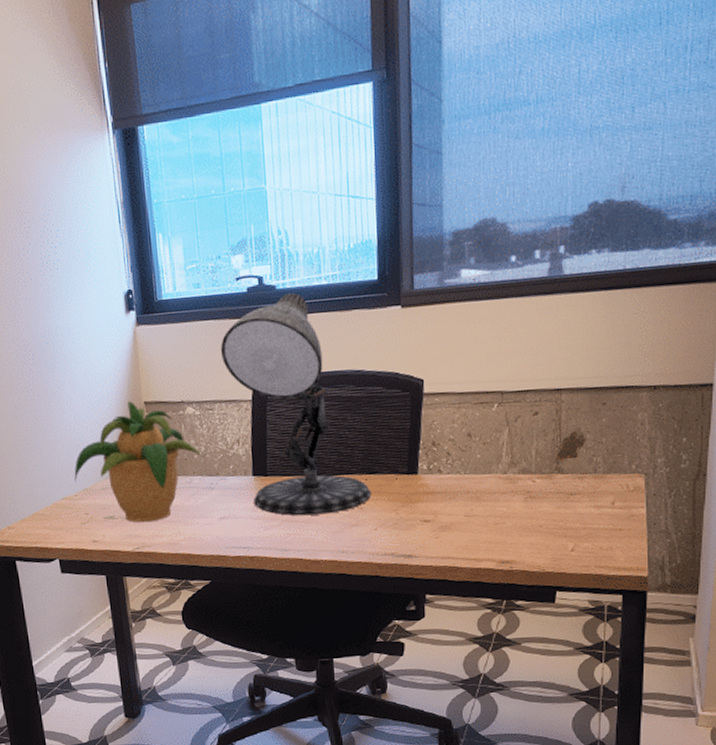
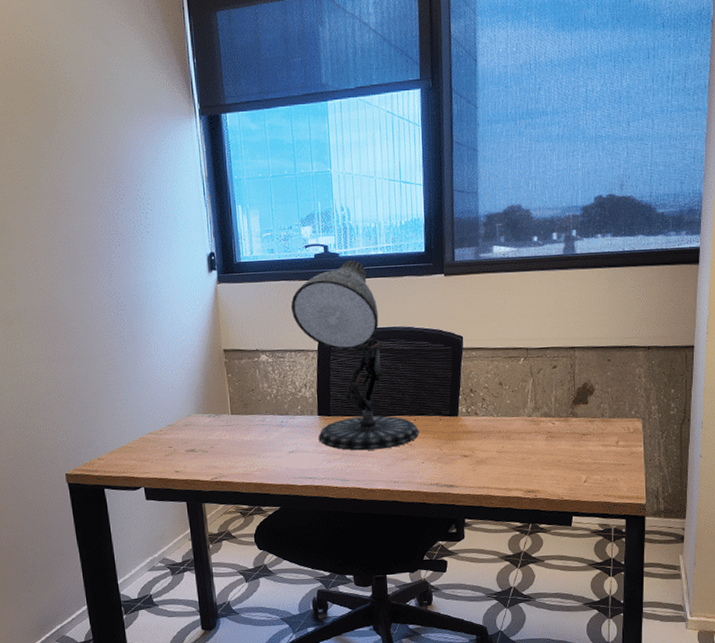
potted plant: present [74,400,203,523] -> none [159,348,275,456]

